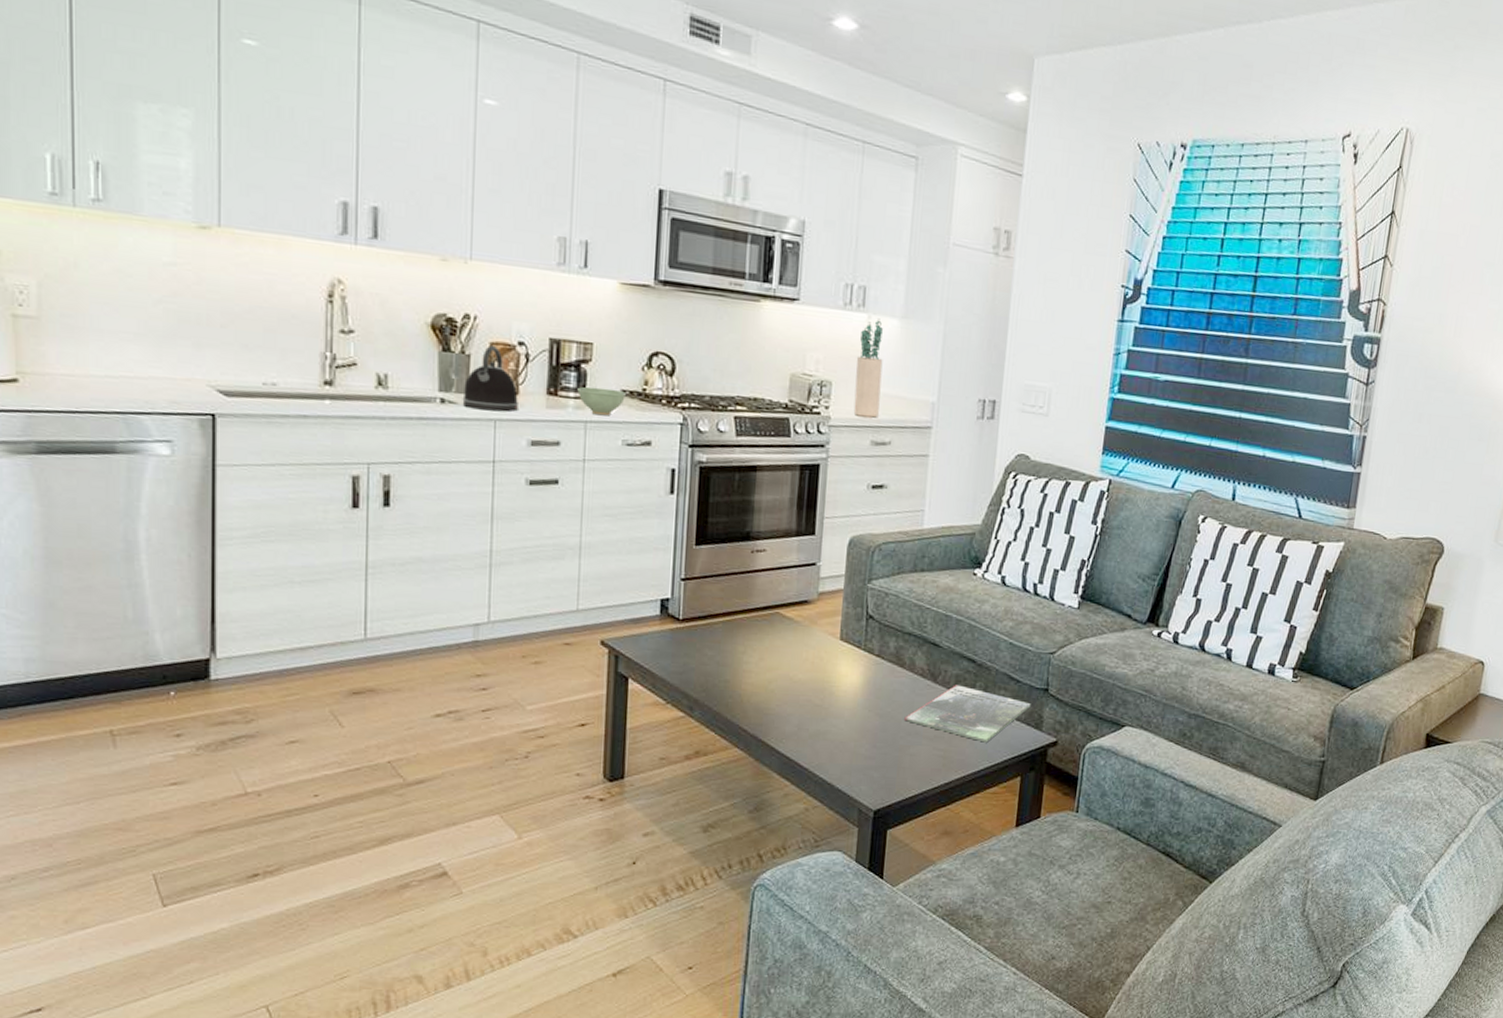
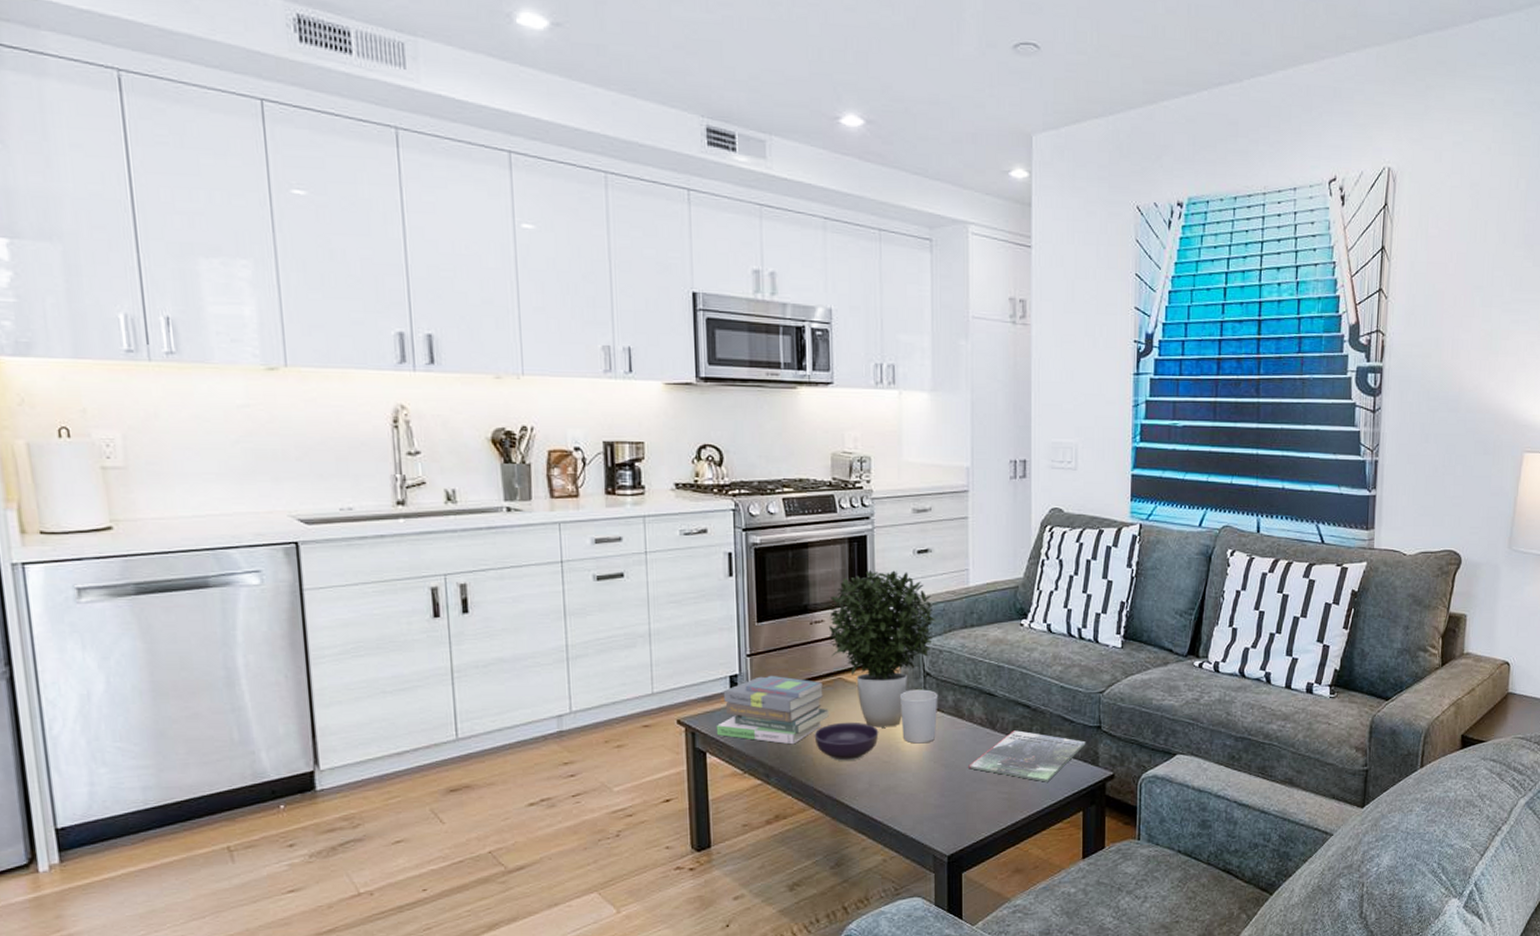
kettle: present [462,346,520,412] -> none [527,454,581,515]
bowl: present [577,387,627,416] -> none [633,483,680,509]
books: none [641,602,763,678] -> present [716,675,829,745]
bowl: none [744,659,814,702] -> present [814,722,879,762]
potted plant: none [770,501,885,670] -> present [828,570,937,728]
candle holder: none [838,631,880,690] -> present [900,689,938,744]
vase: present [853,318,883,418] -> none [891,393,917,487]

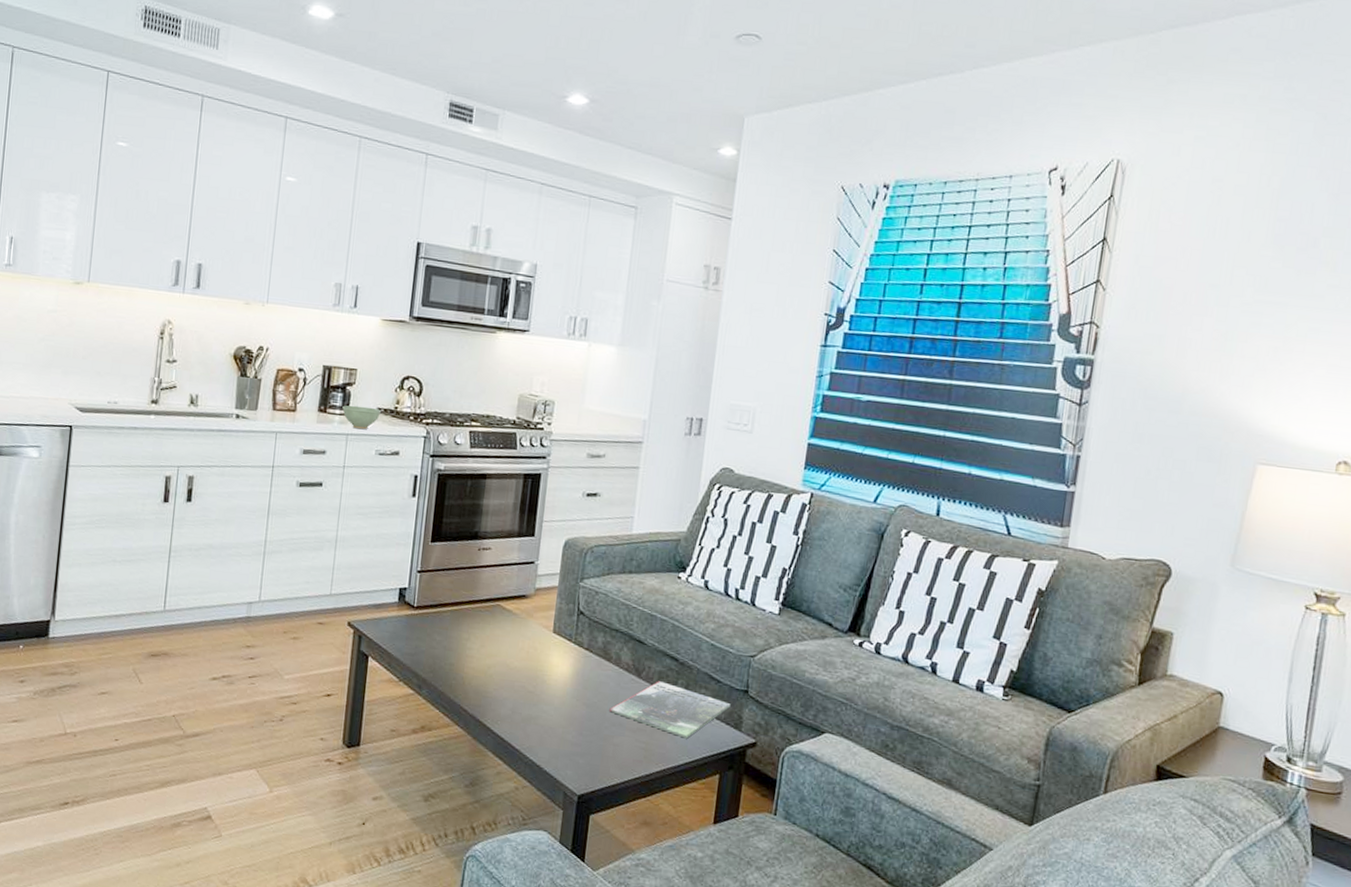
bowl: none [633,483,680,509] -> present [342,405,382,430]
books: present [716,675,829,745] -> none [380,592,484,661]
bowl: present [814,722,879,762] -> none [467,647,528,686]
potted plant: present [828,570,937,728] -> none [494,506,597,659]
candle holder: present [900,689,938,744] -> none [549,625,589,680]

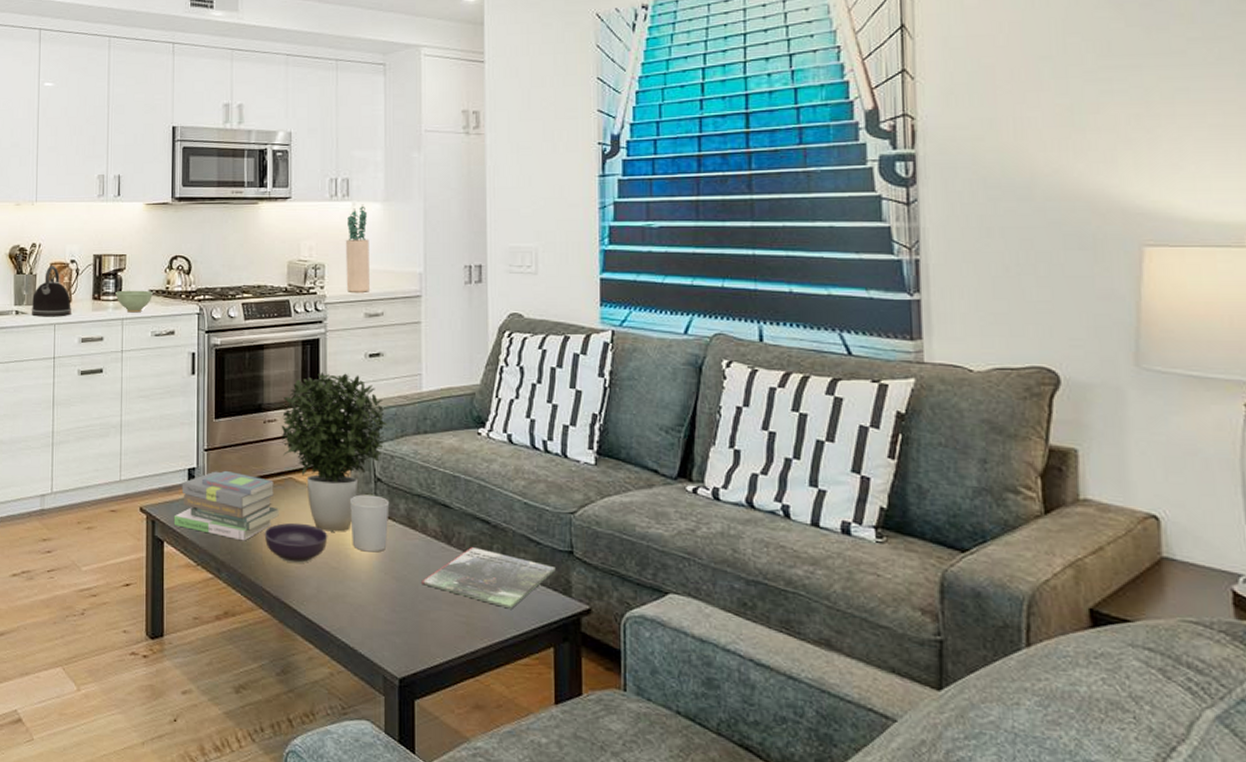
kettle: none [252,372,297,426] -> present [31,266,73,317]
books: none [380,592,484,661] -> present [173,470,279,541]
bowl: none [467,647,528,686] -> present [264,522,328,564]
potted plant: none [494,506,597,659] -> present [281,372,388,532]
candle holder: none [549,625,589,680] -> present [350,494,390,553]
vase: none [572,346,601,433] -> present [345,204,370,292]

